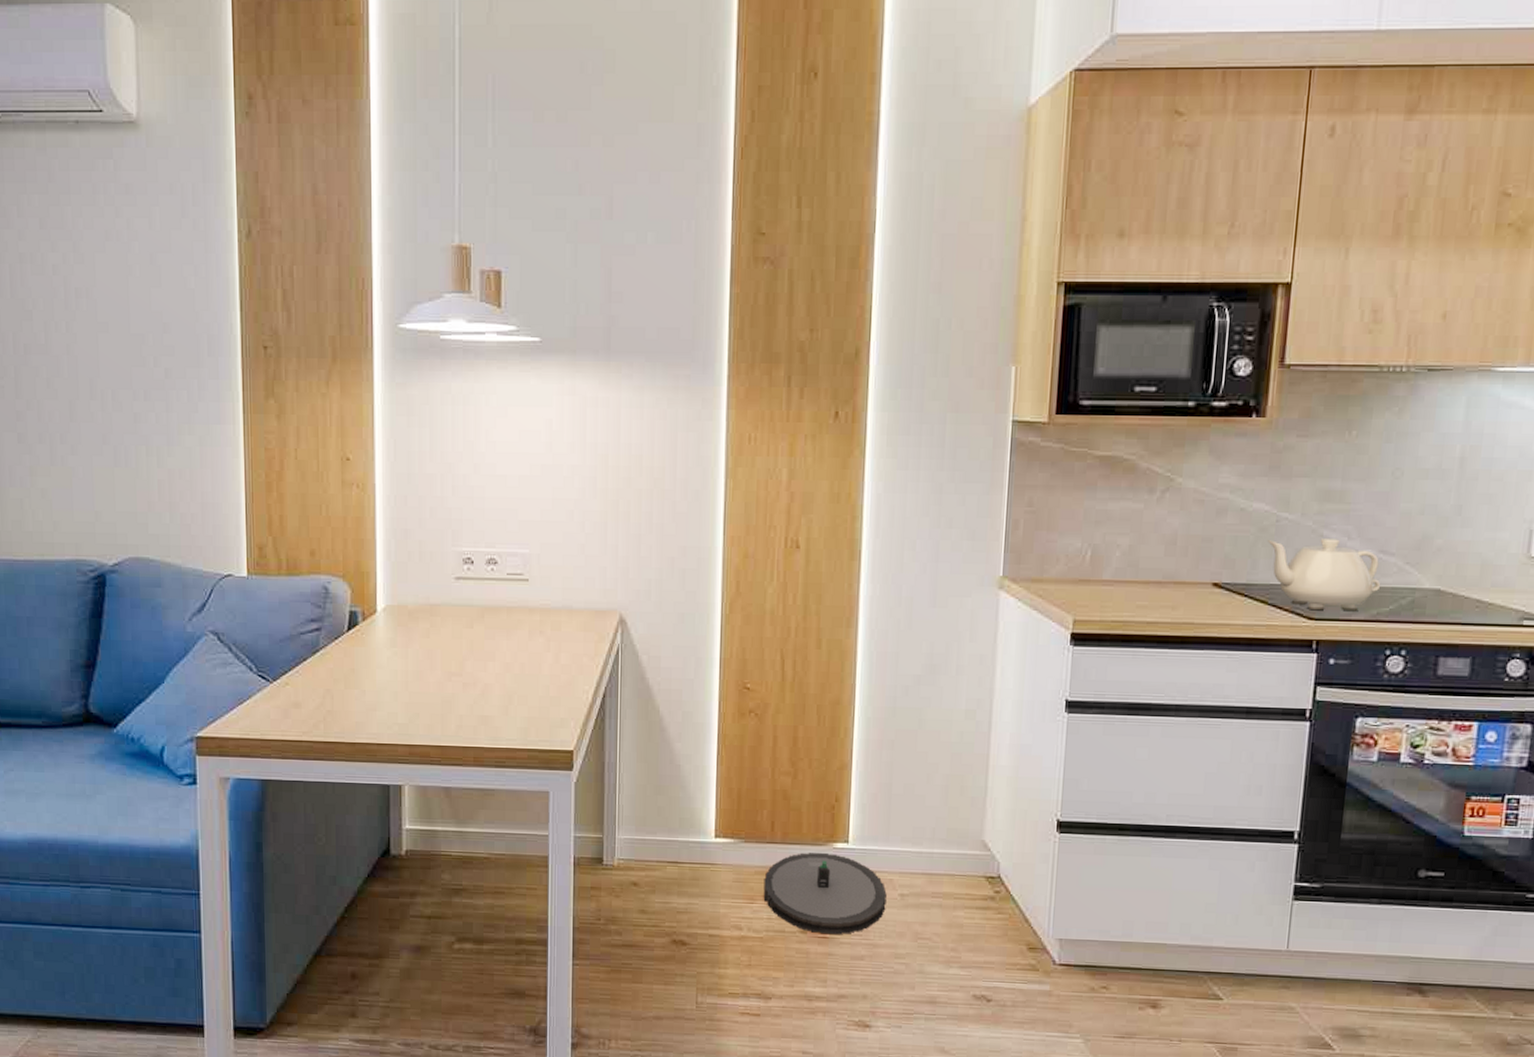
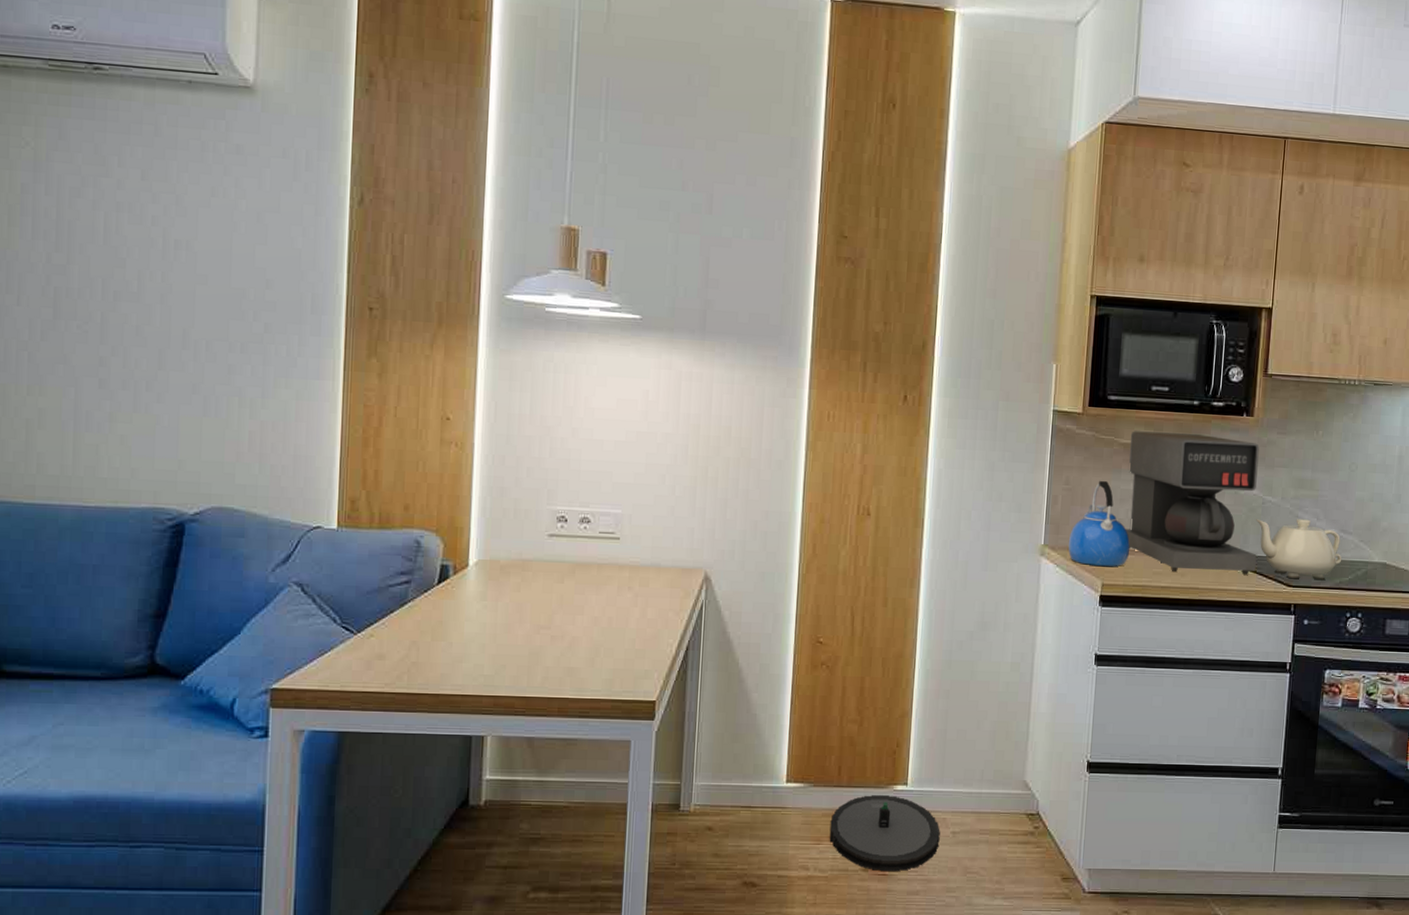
kettle: none [1031,500,1108,600] -> present [1068,480,1130,567]
coffee maker: none [1102,440,1273,606] -> present [1126,431,1259,575]

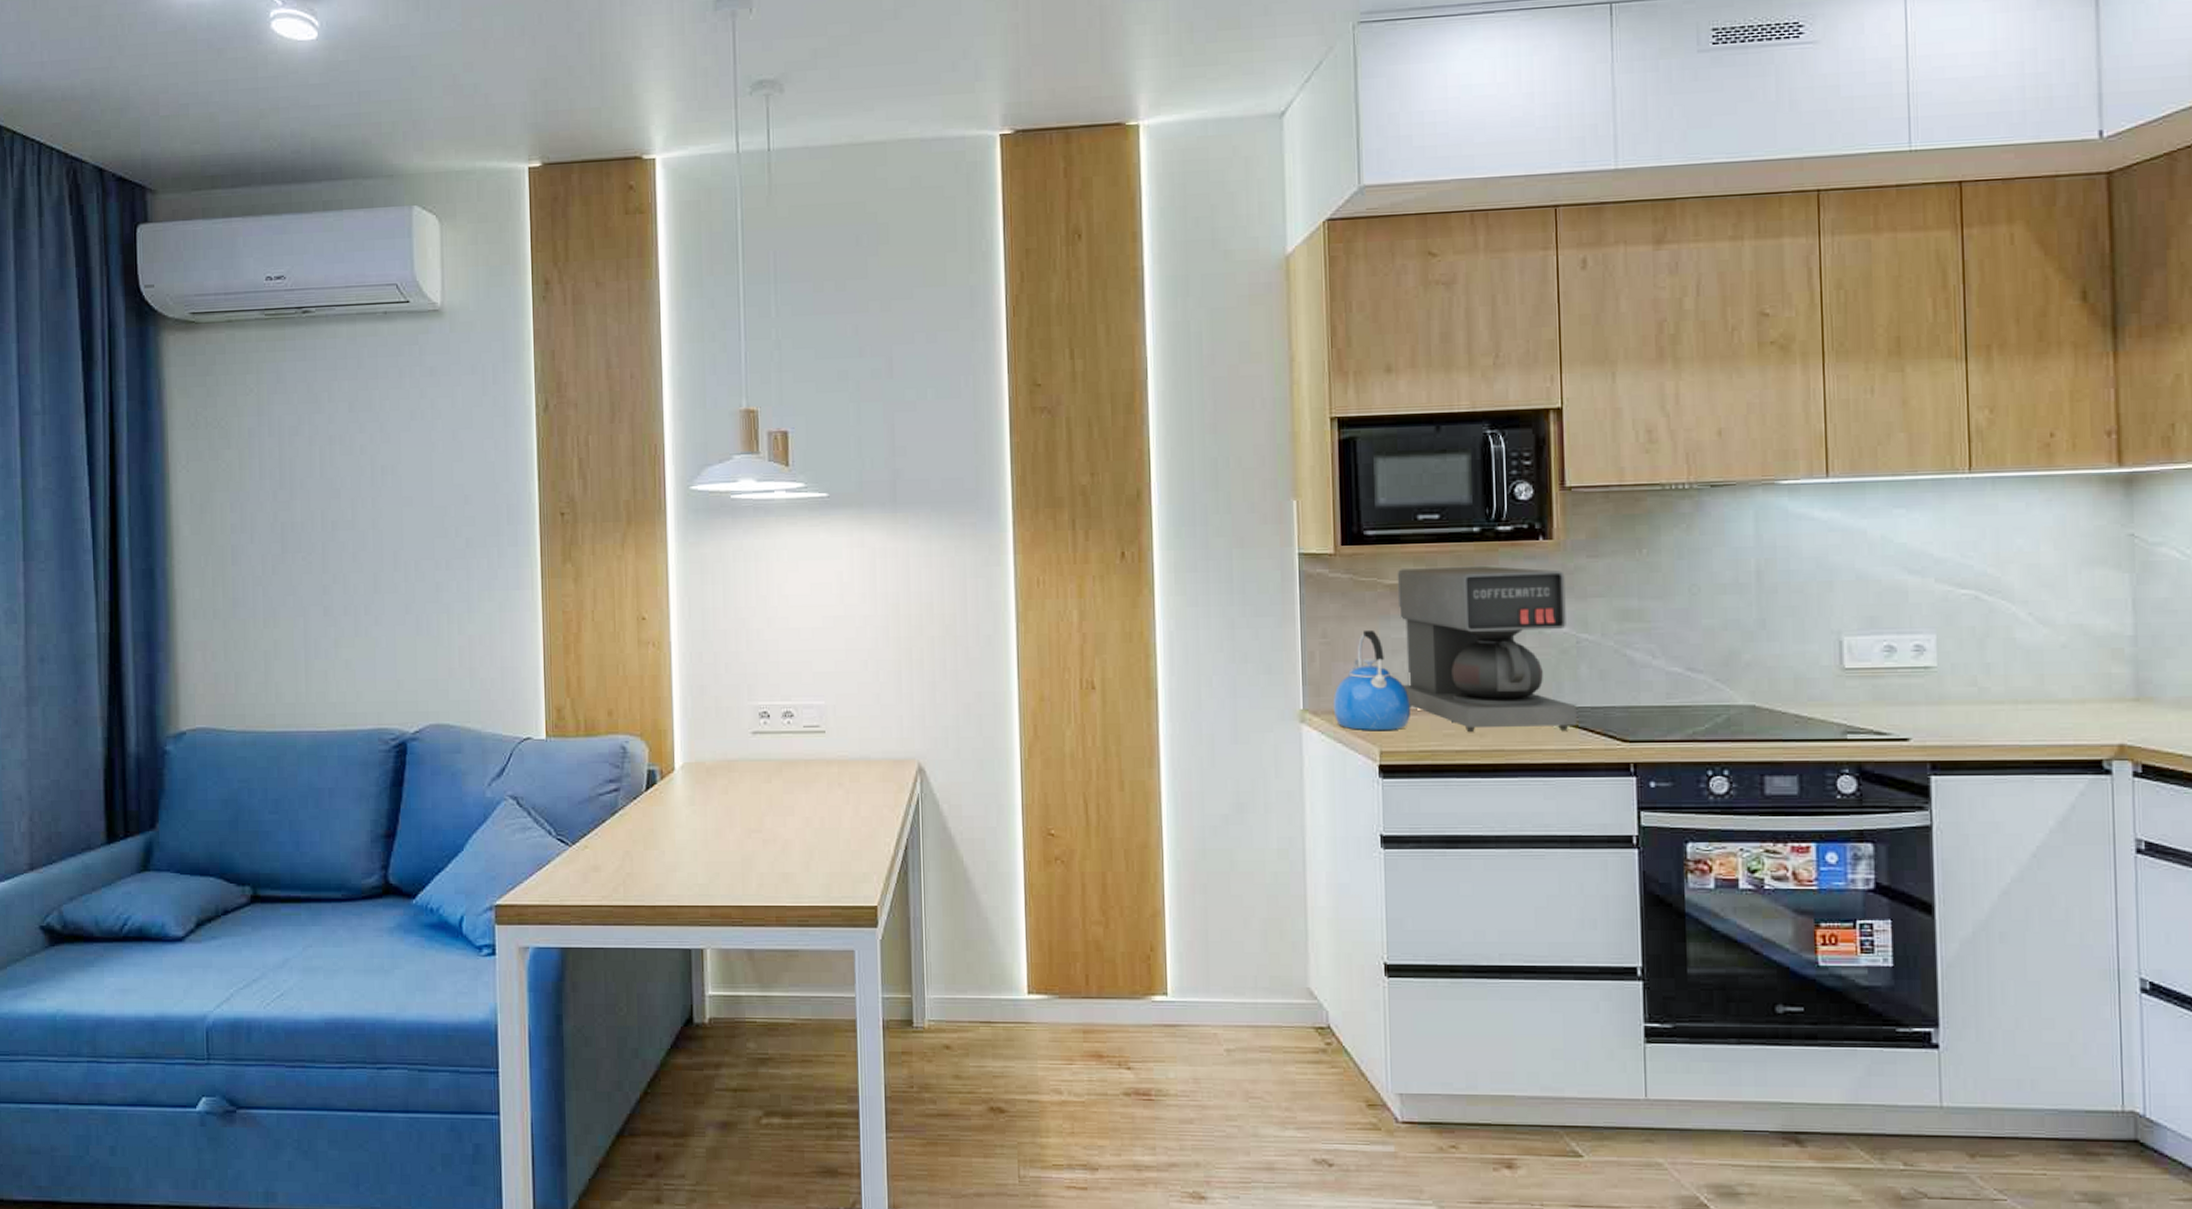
robot vacuum: present [829,795,940,872] -> none [1082,1007,1212,1097]
teapot: present [1256,519,1342,581] -> none [1570,658,1693,733]

